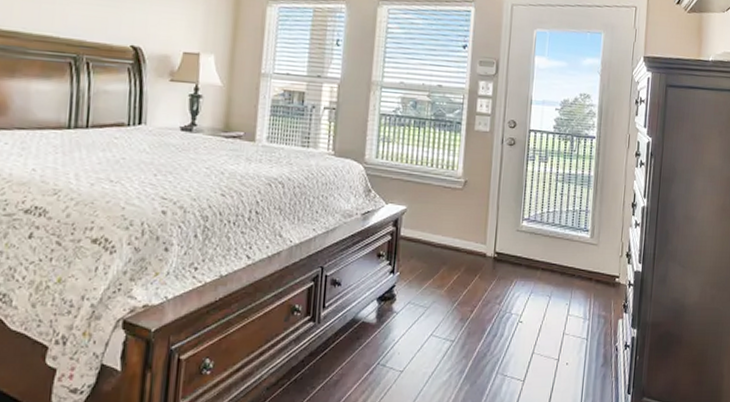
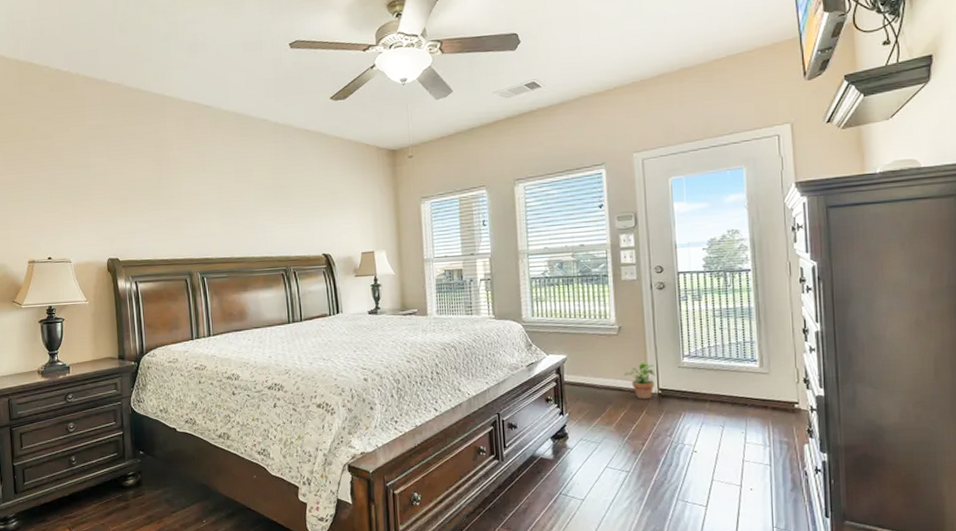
potted plant: none [462,220,494,263] -> present [623,361,656,400]

